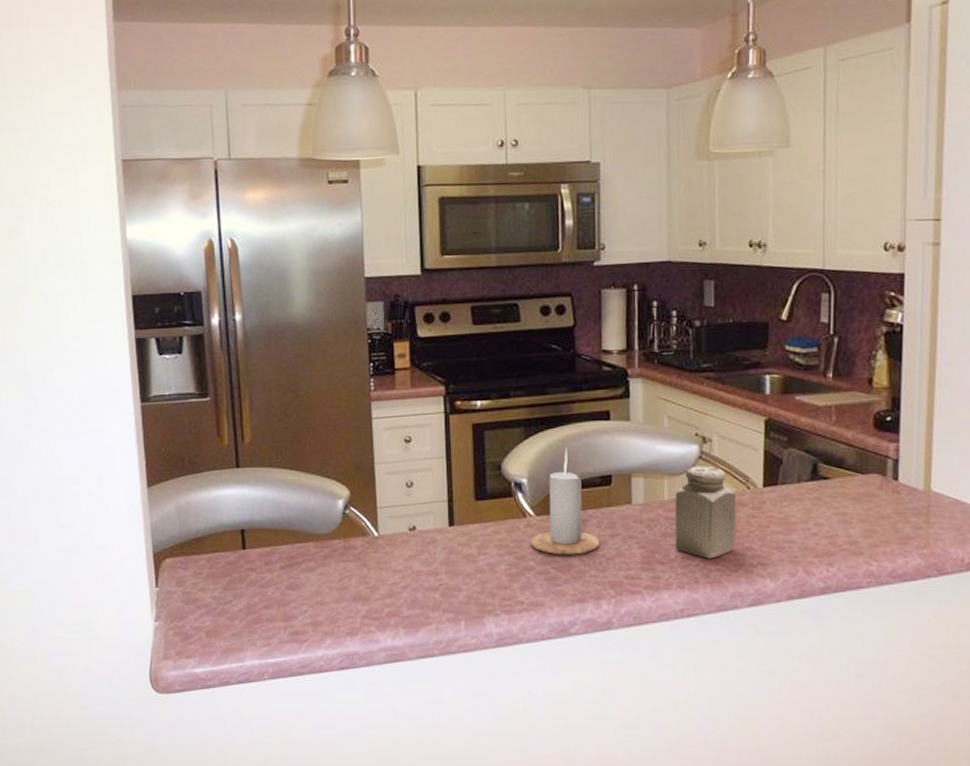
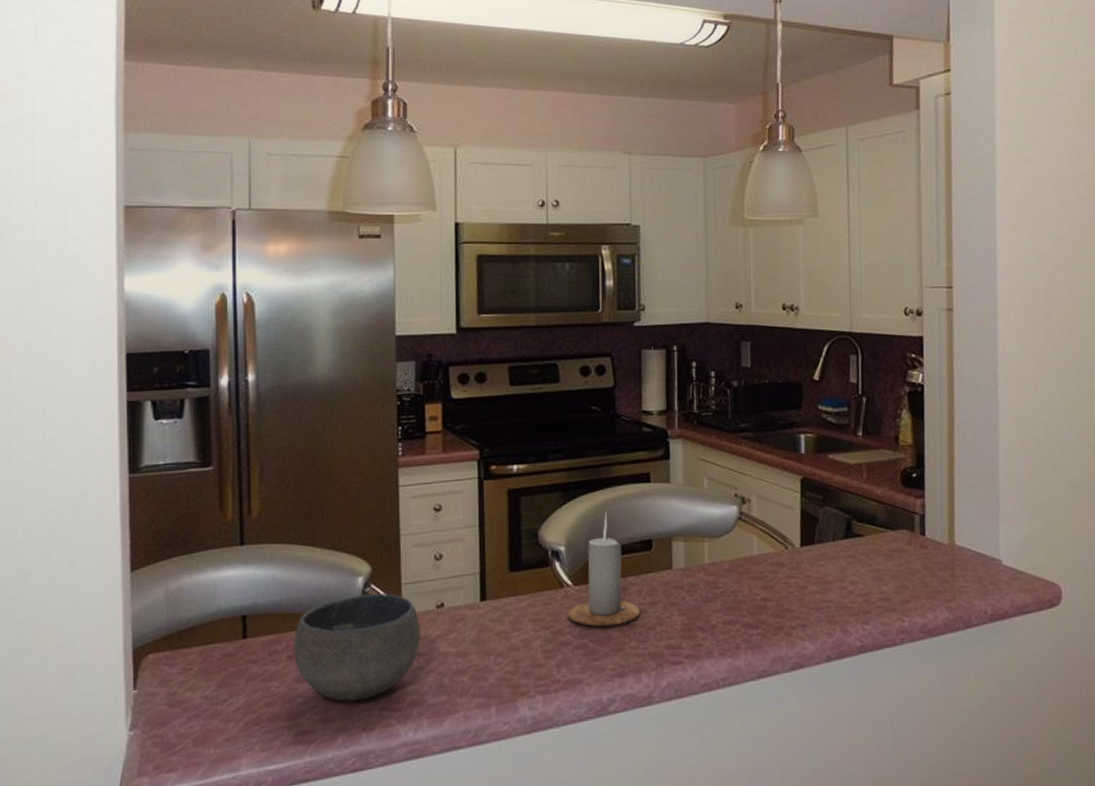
bowl: none [285,515,396,609] -> present [294,593,421,702]
salt shaker: present [675,466,736,559] -> none [715,527,776,623]

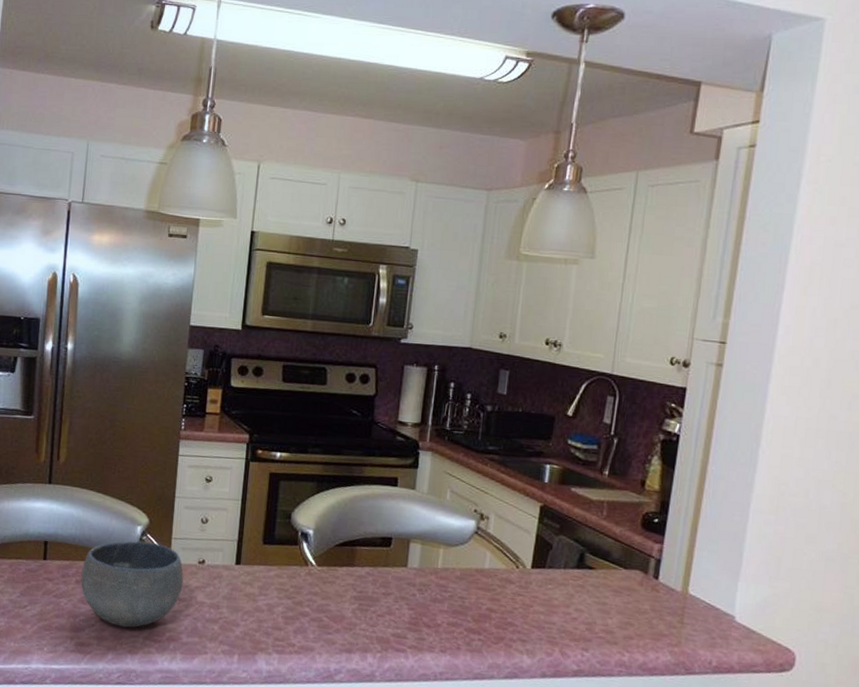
candle: present [568,511,641,627] -> none [308,506,374,607]

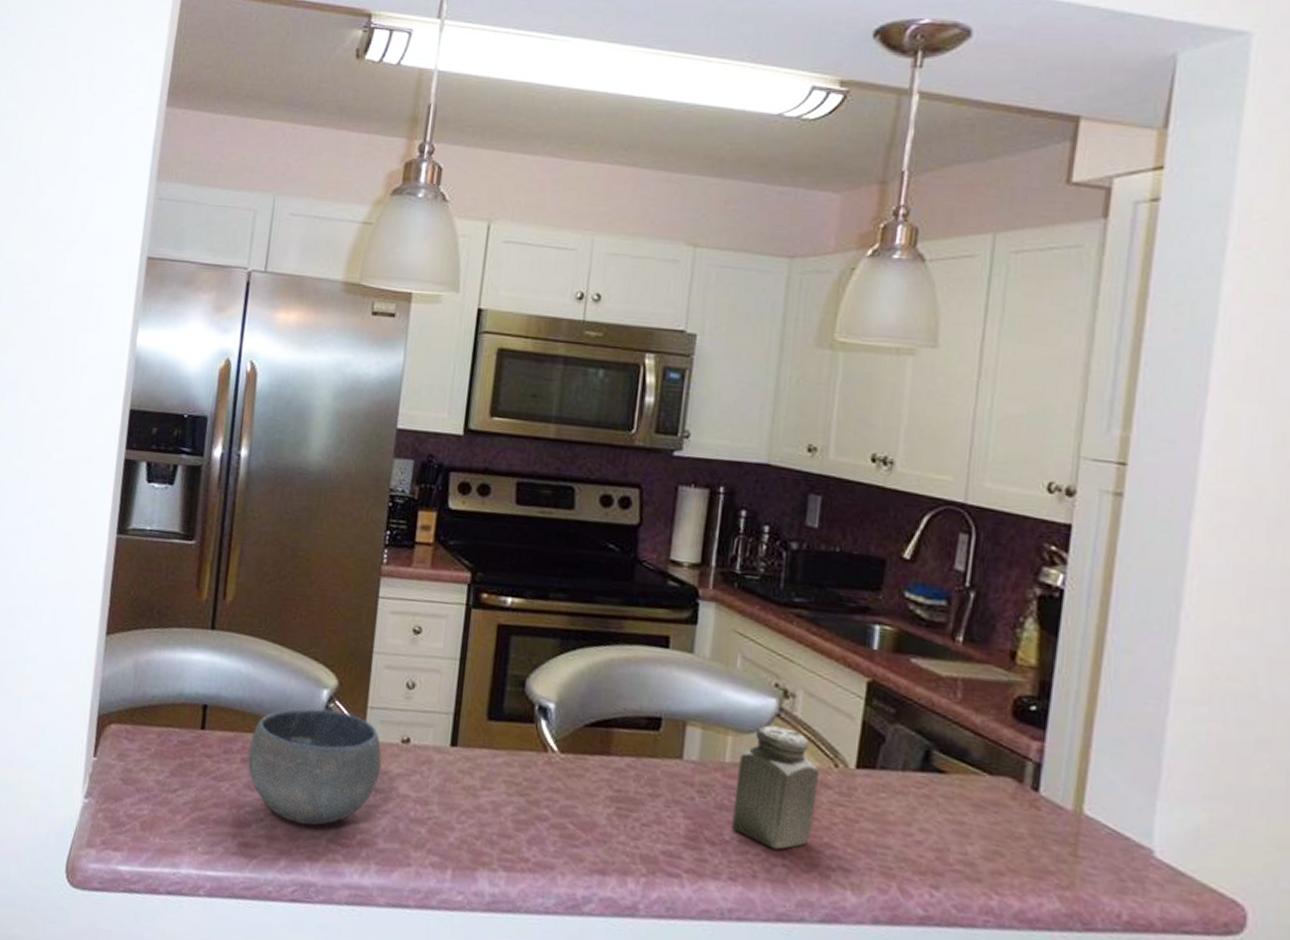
salt shaker: none [443,540,505,629] -> present [732,725,819,850]

